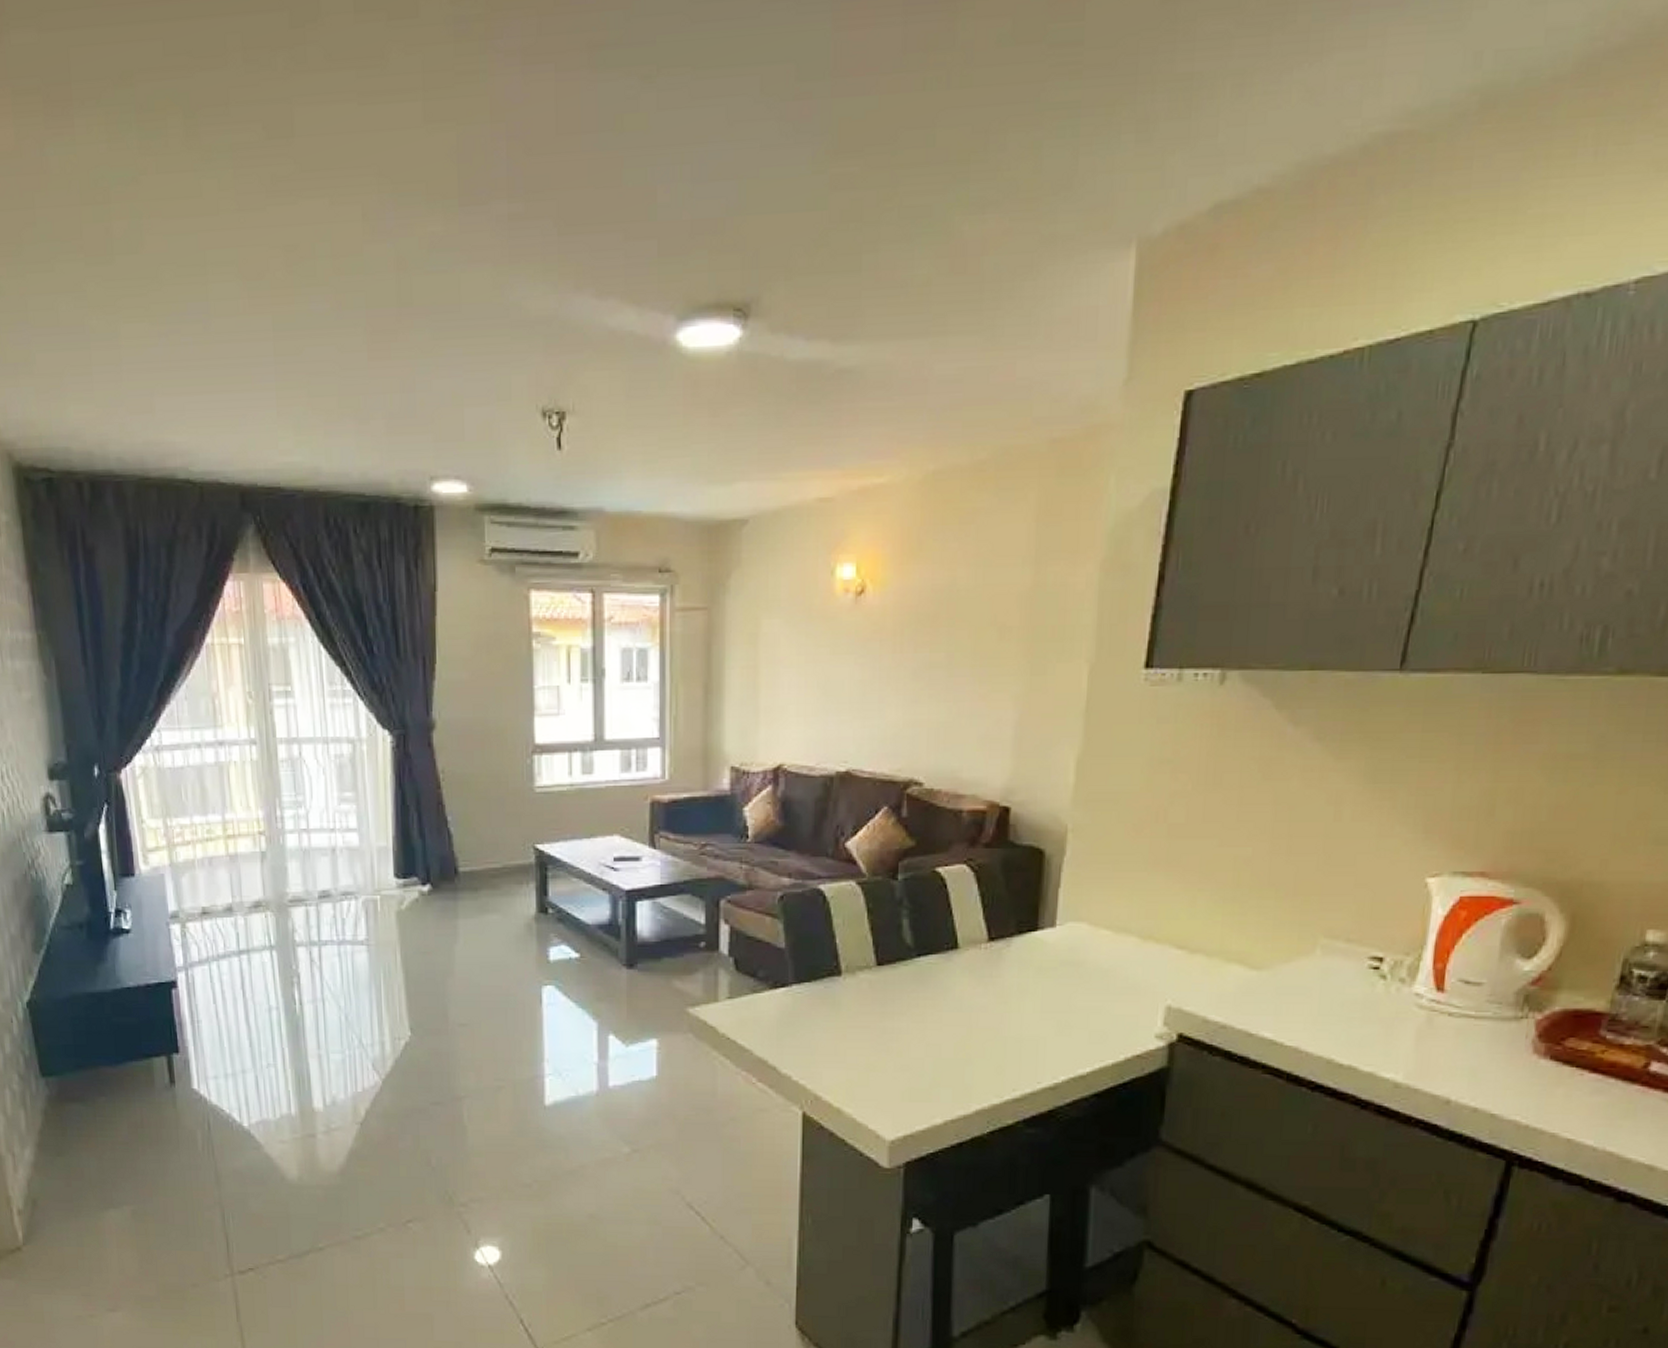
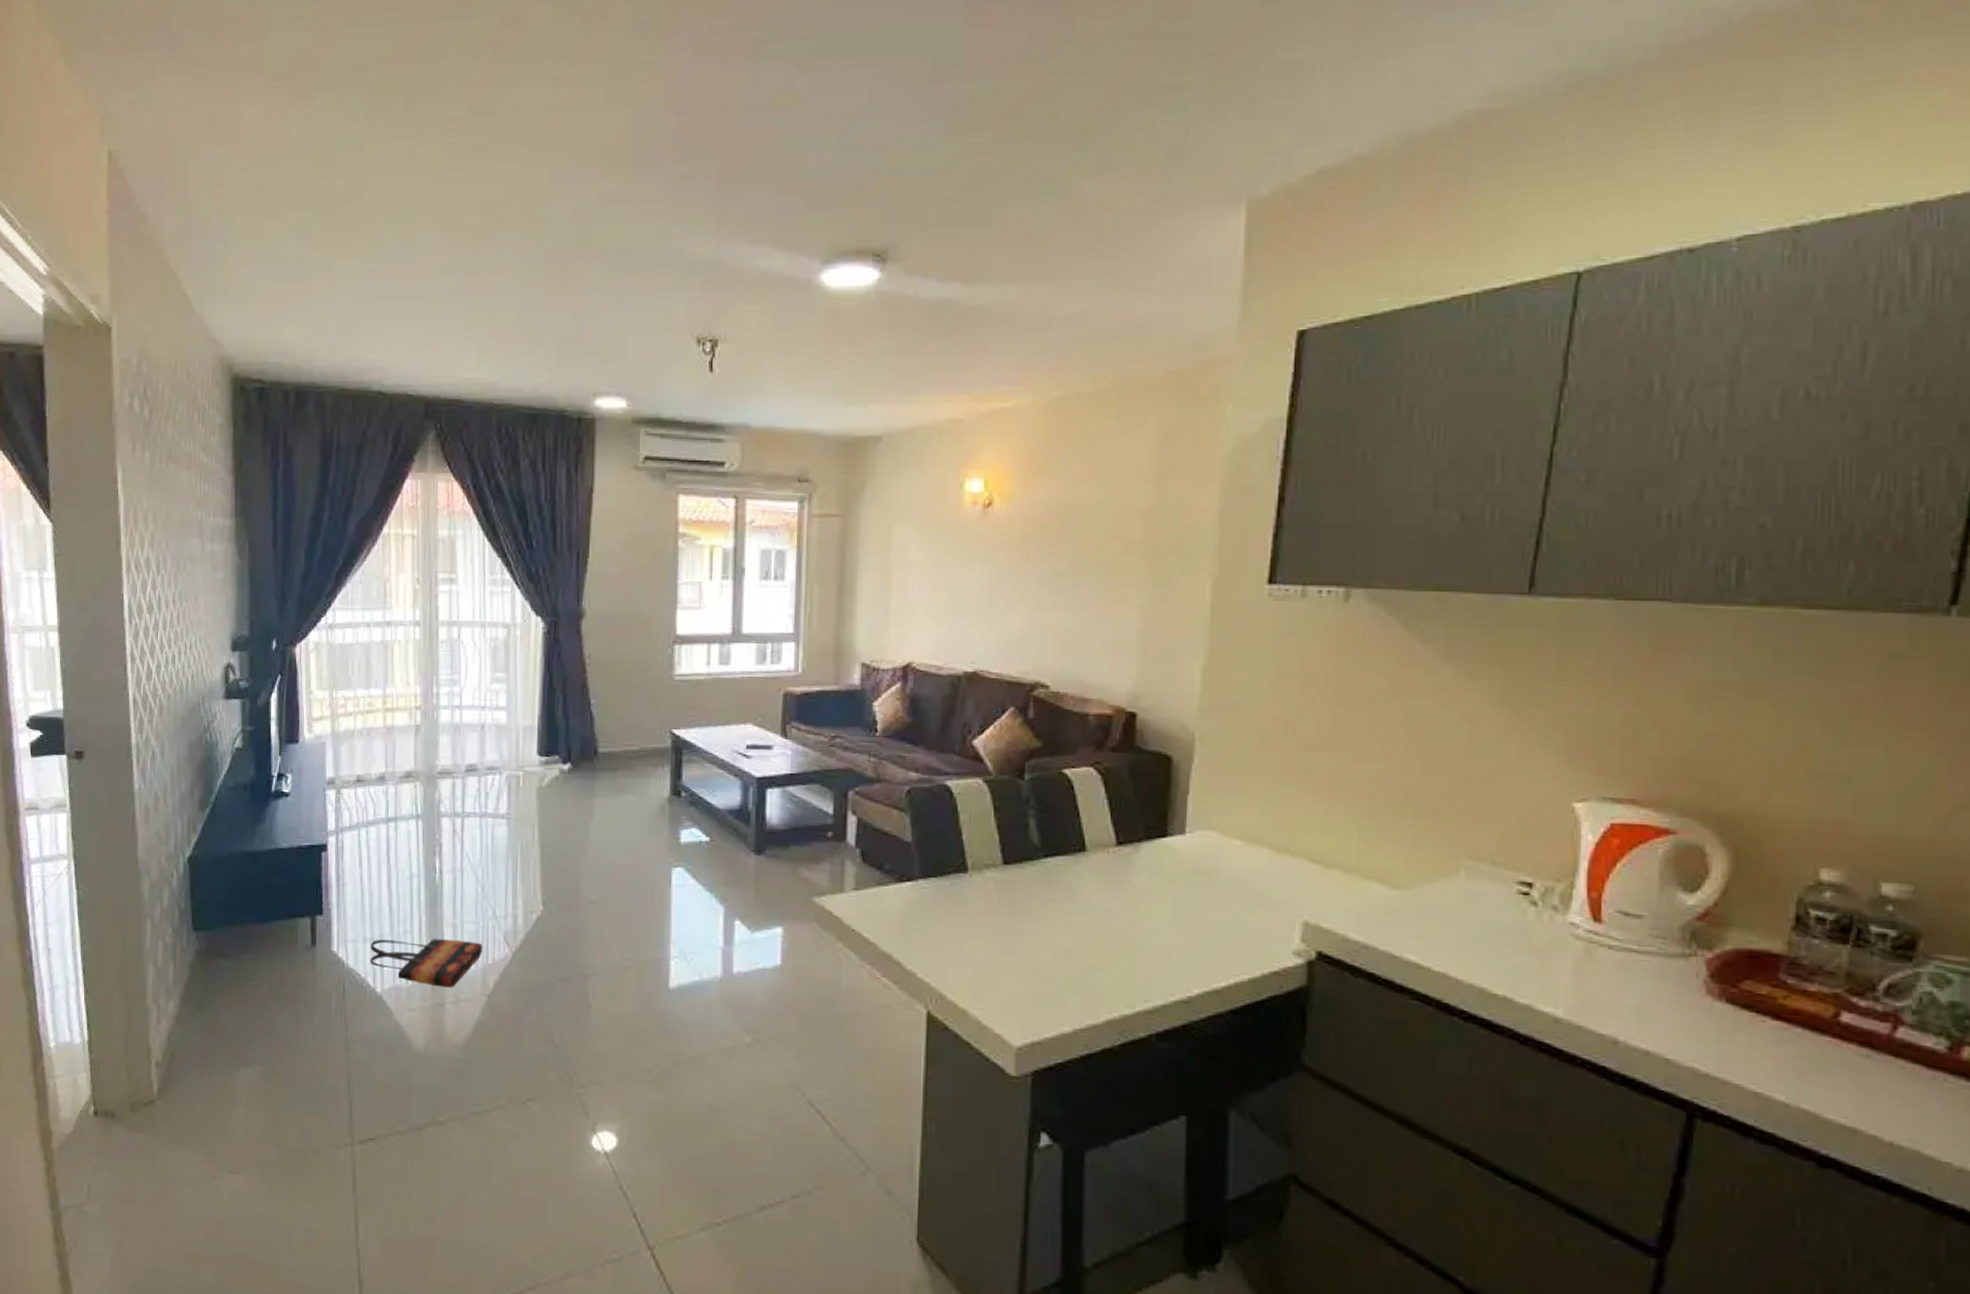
shopping bag: none [232,1070,351,1118] -> present [370,939,482,988]

